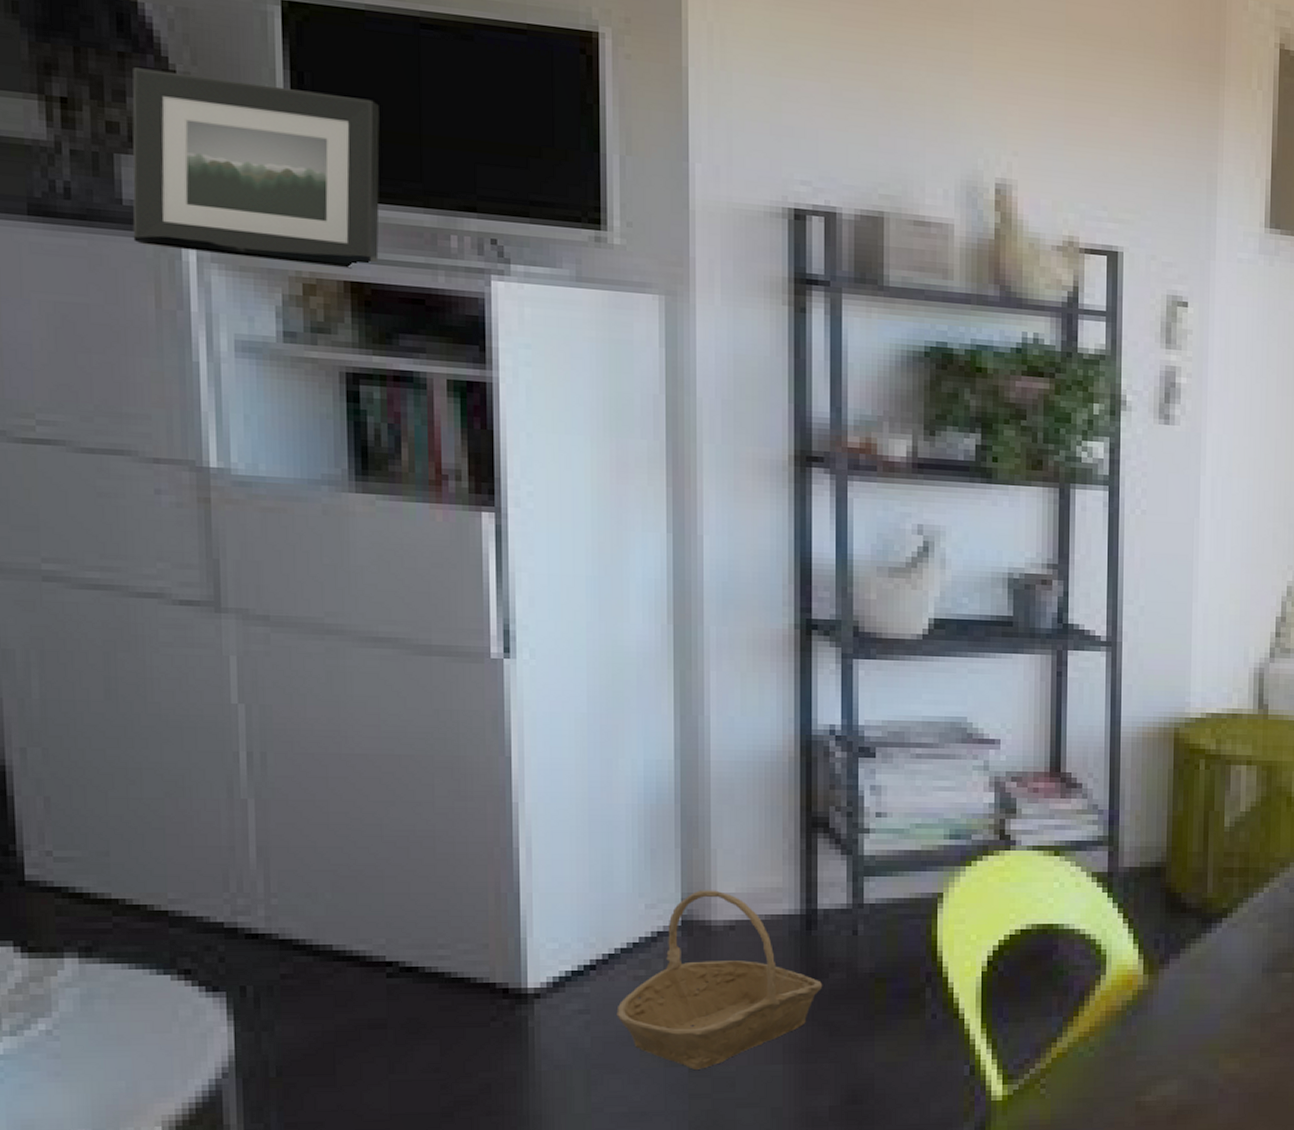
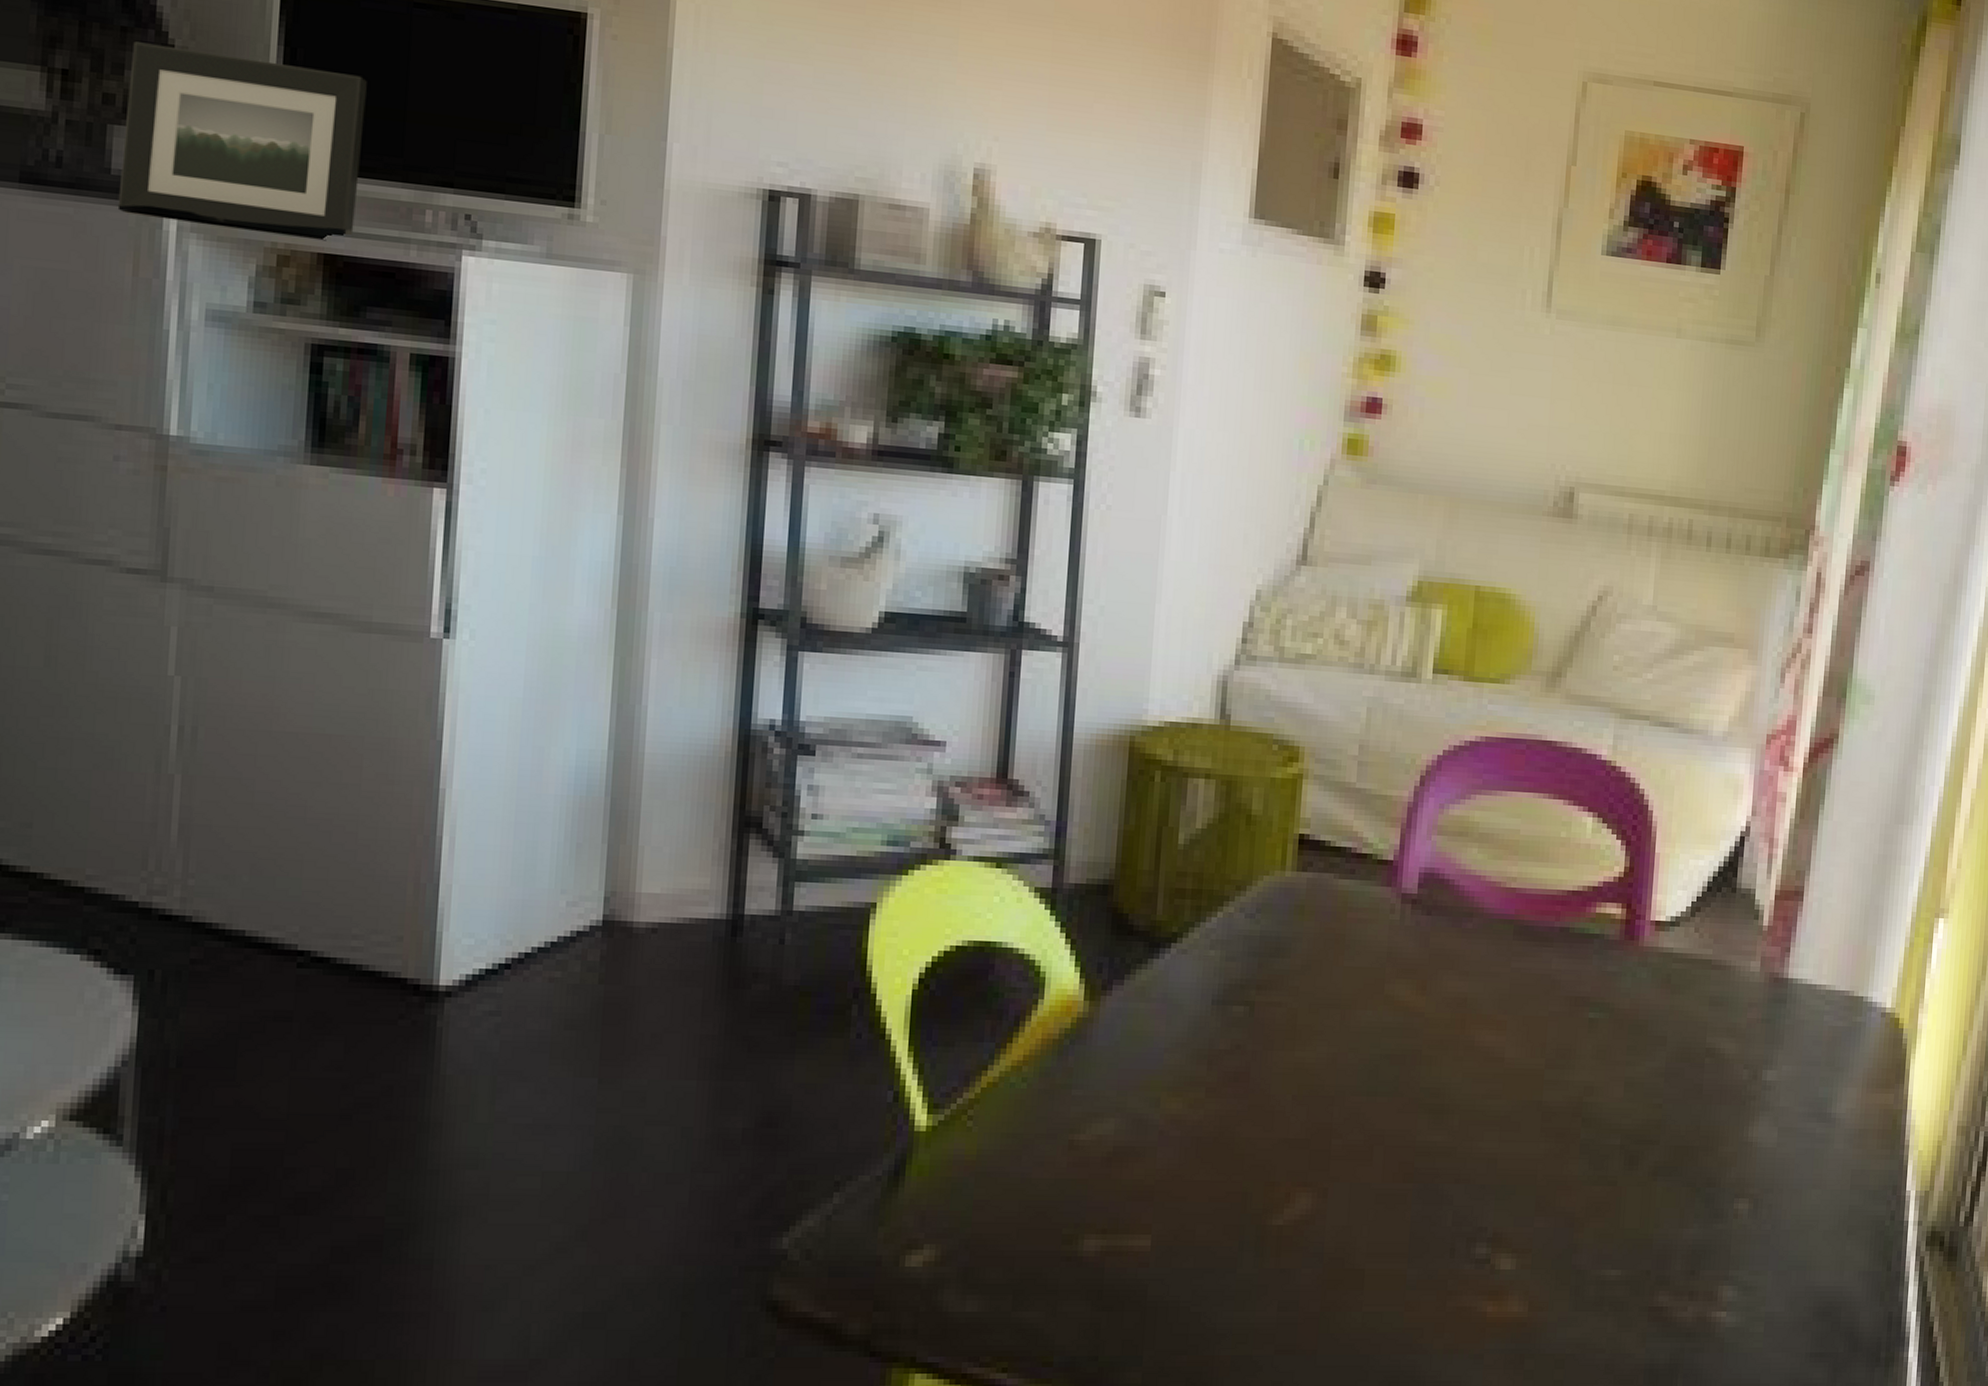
basket: present [616,890,823,1071] -> none [528,889,745,1083]

